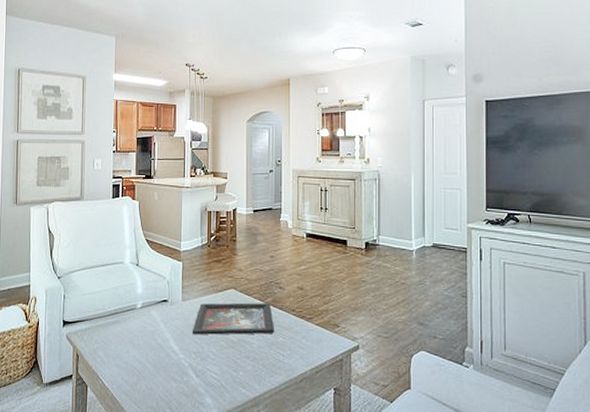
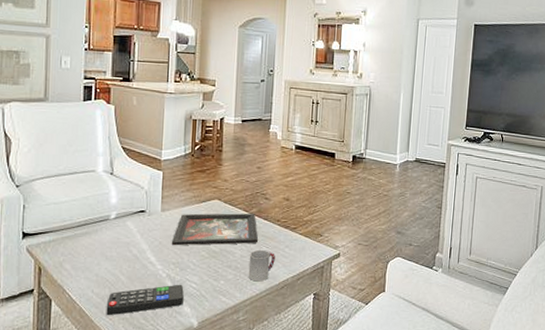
remote control: none [135,374,205,404] -> present [106,284,184,316]
cup: none [266,340,292,374] -> present [248,249,275,282]

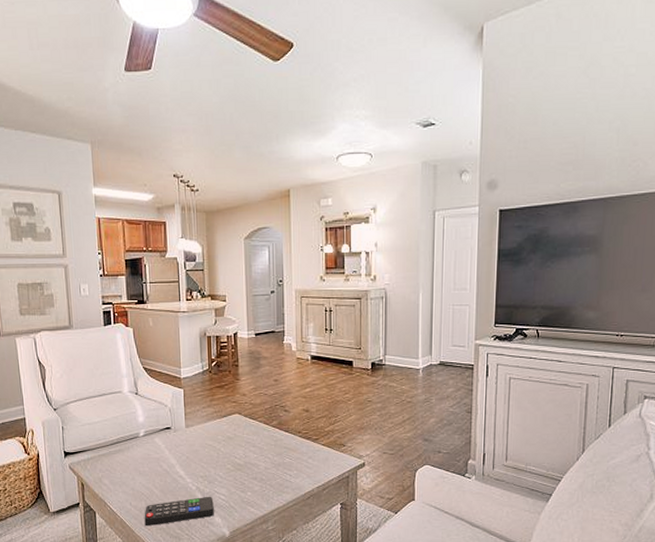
decorative tray: present [171,213,258,246] -> none [197,426,280,460]
cup: present [248,249,275,282] -> none [273,461,299,493]

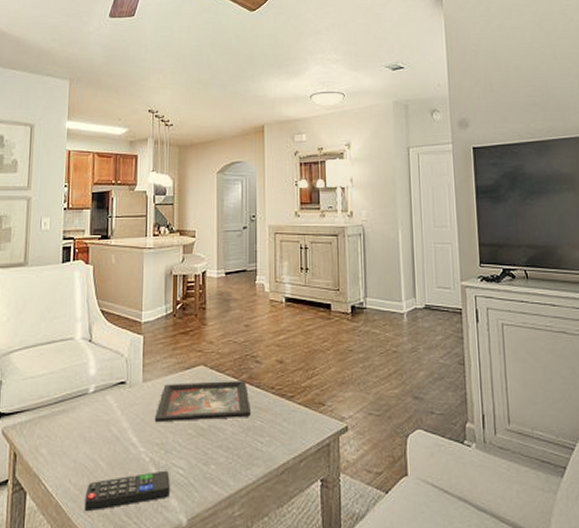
decorative tray: none [197,426,280,460] -> present [154,381,250,423]

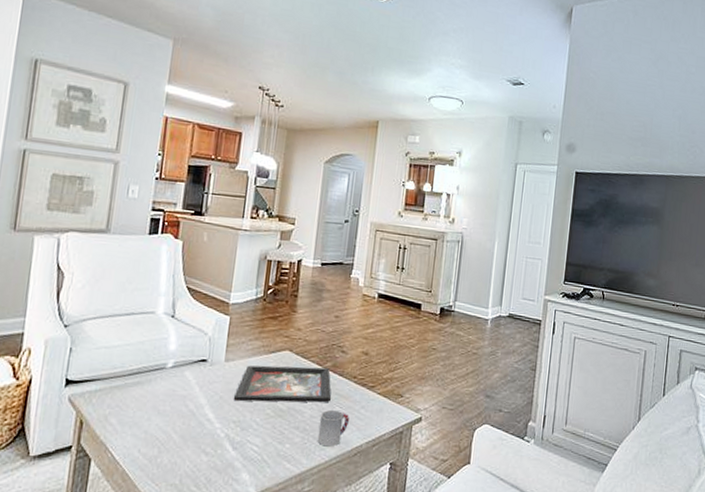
remote control: present [84,470,170,512] -> none [152,446,244,481]
cup: none [242,424,272,465] -> present [317,409,349,447]

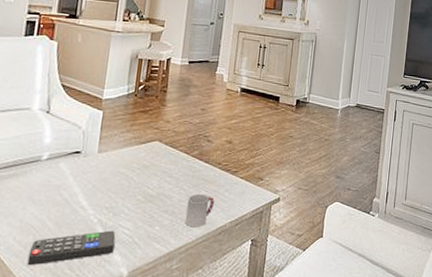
remote control: none [152,446,244,481] -> present [27,230,116,266]
decorative tray: present [233,365,331,403] -> none [106,155,198,189]

